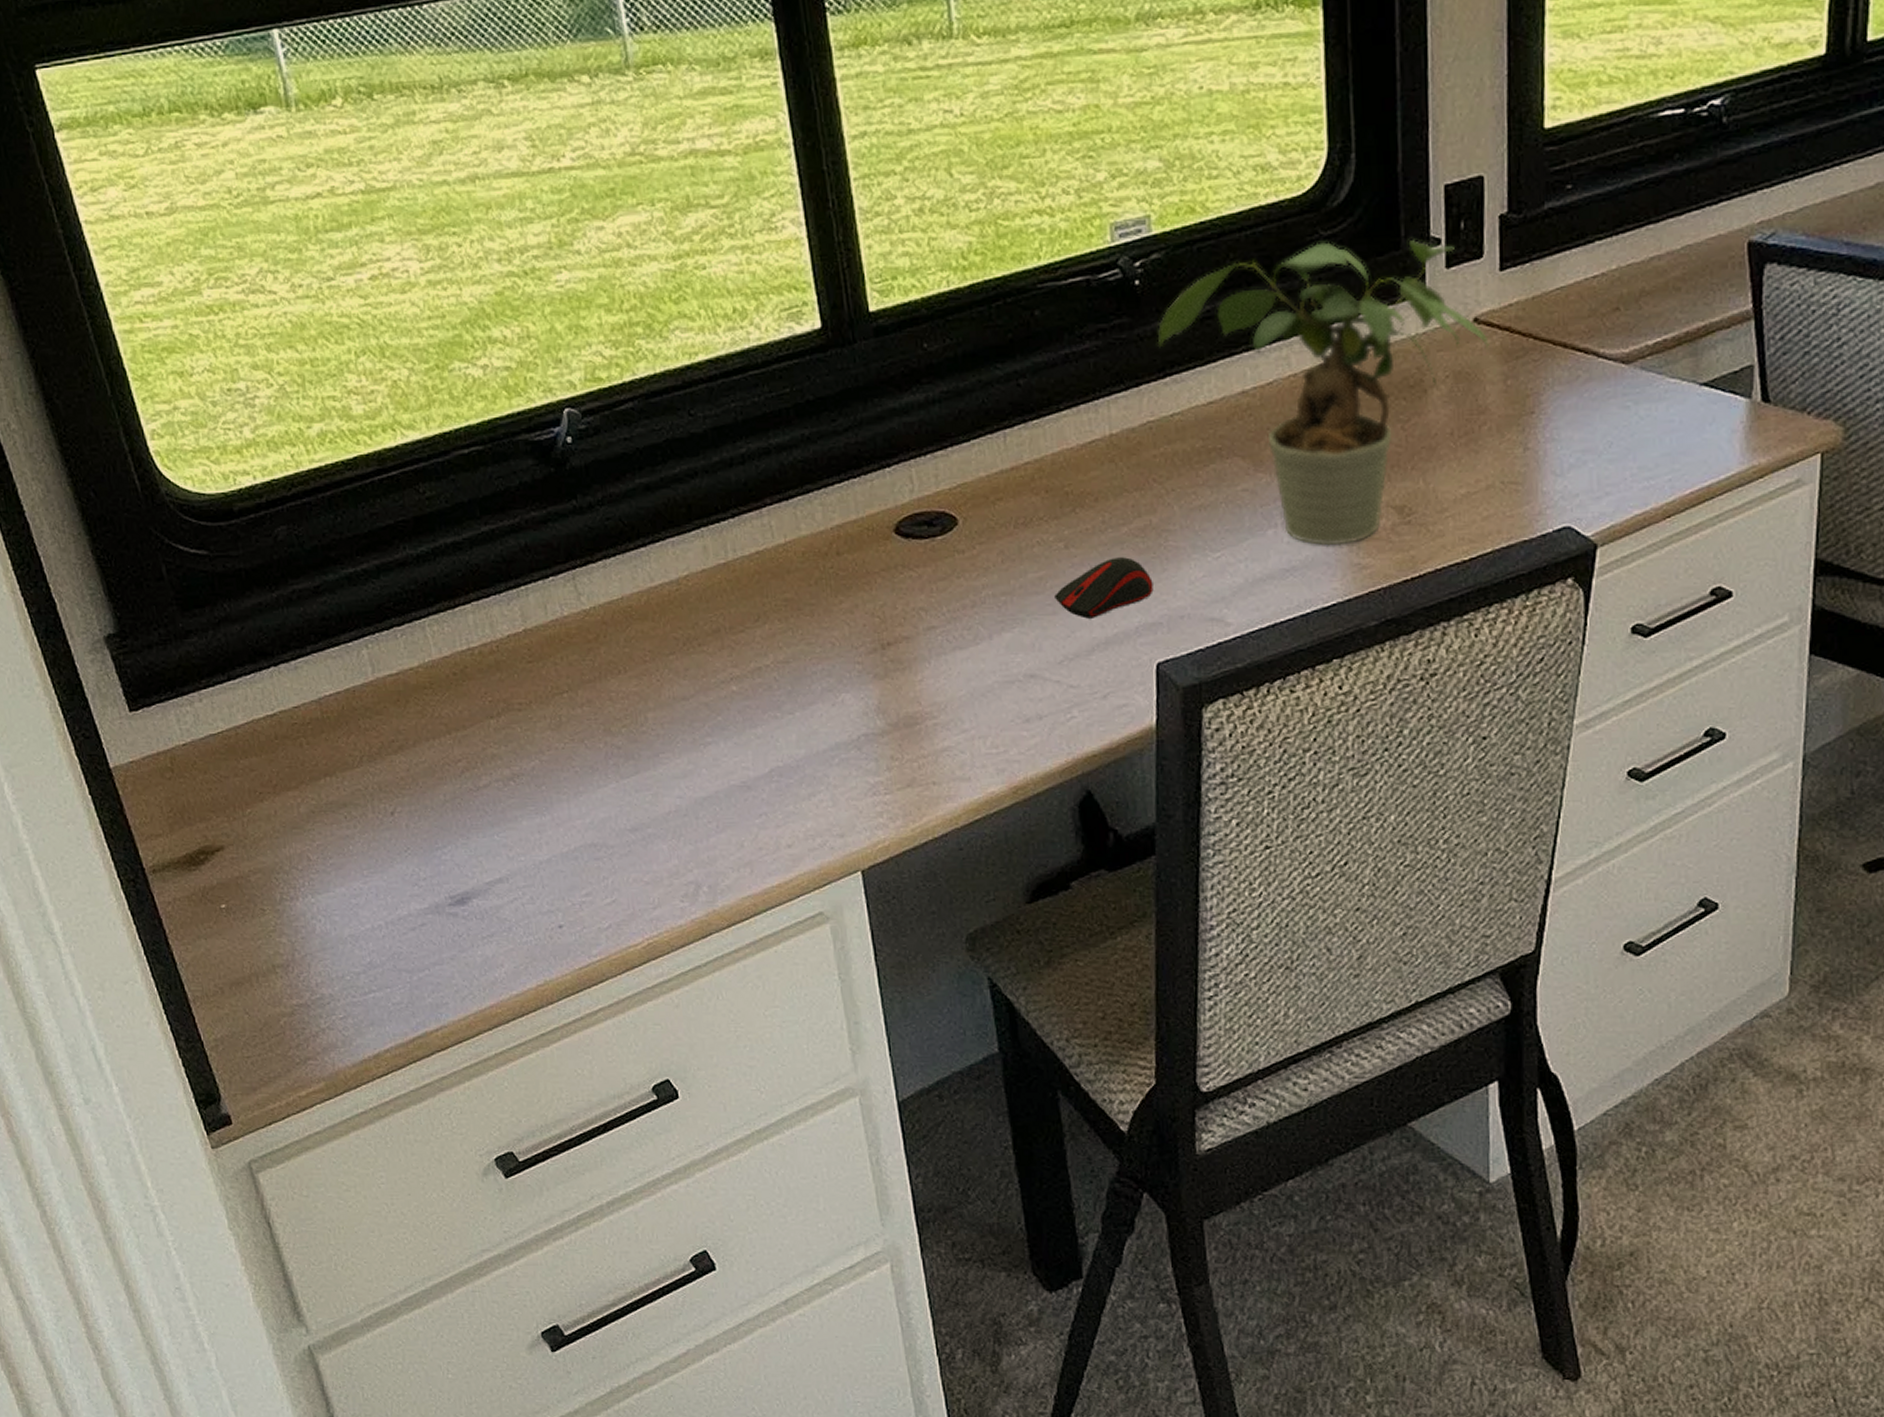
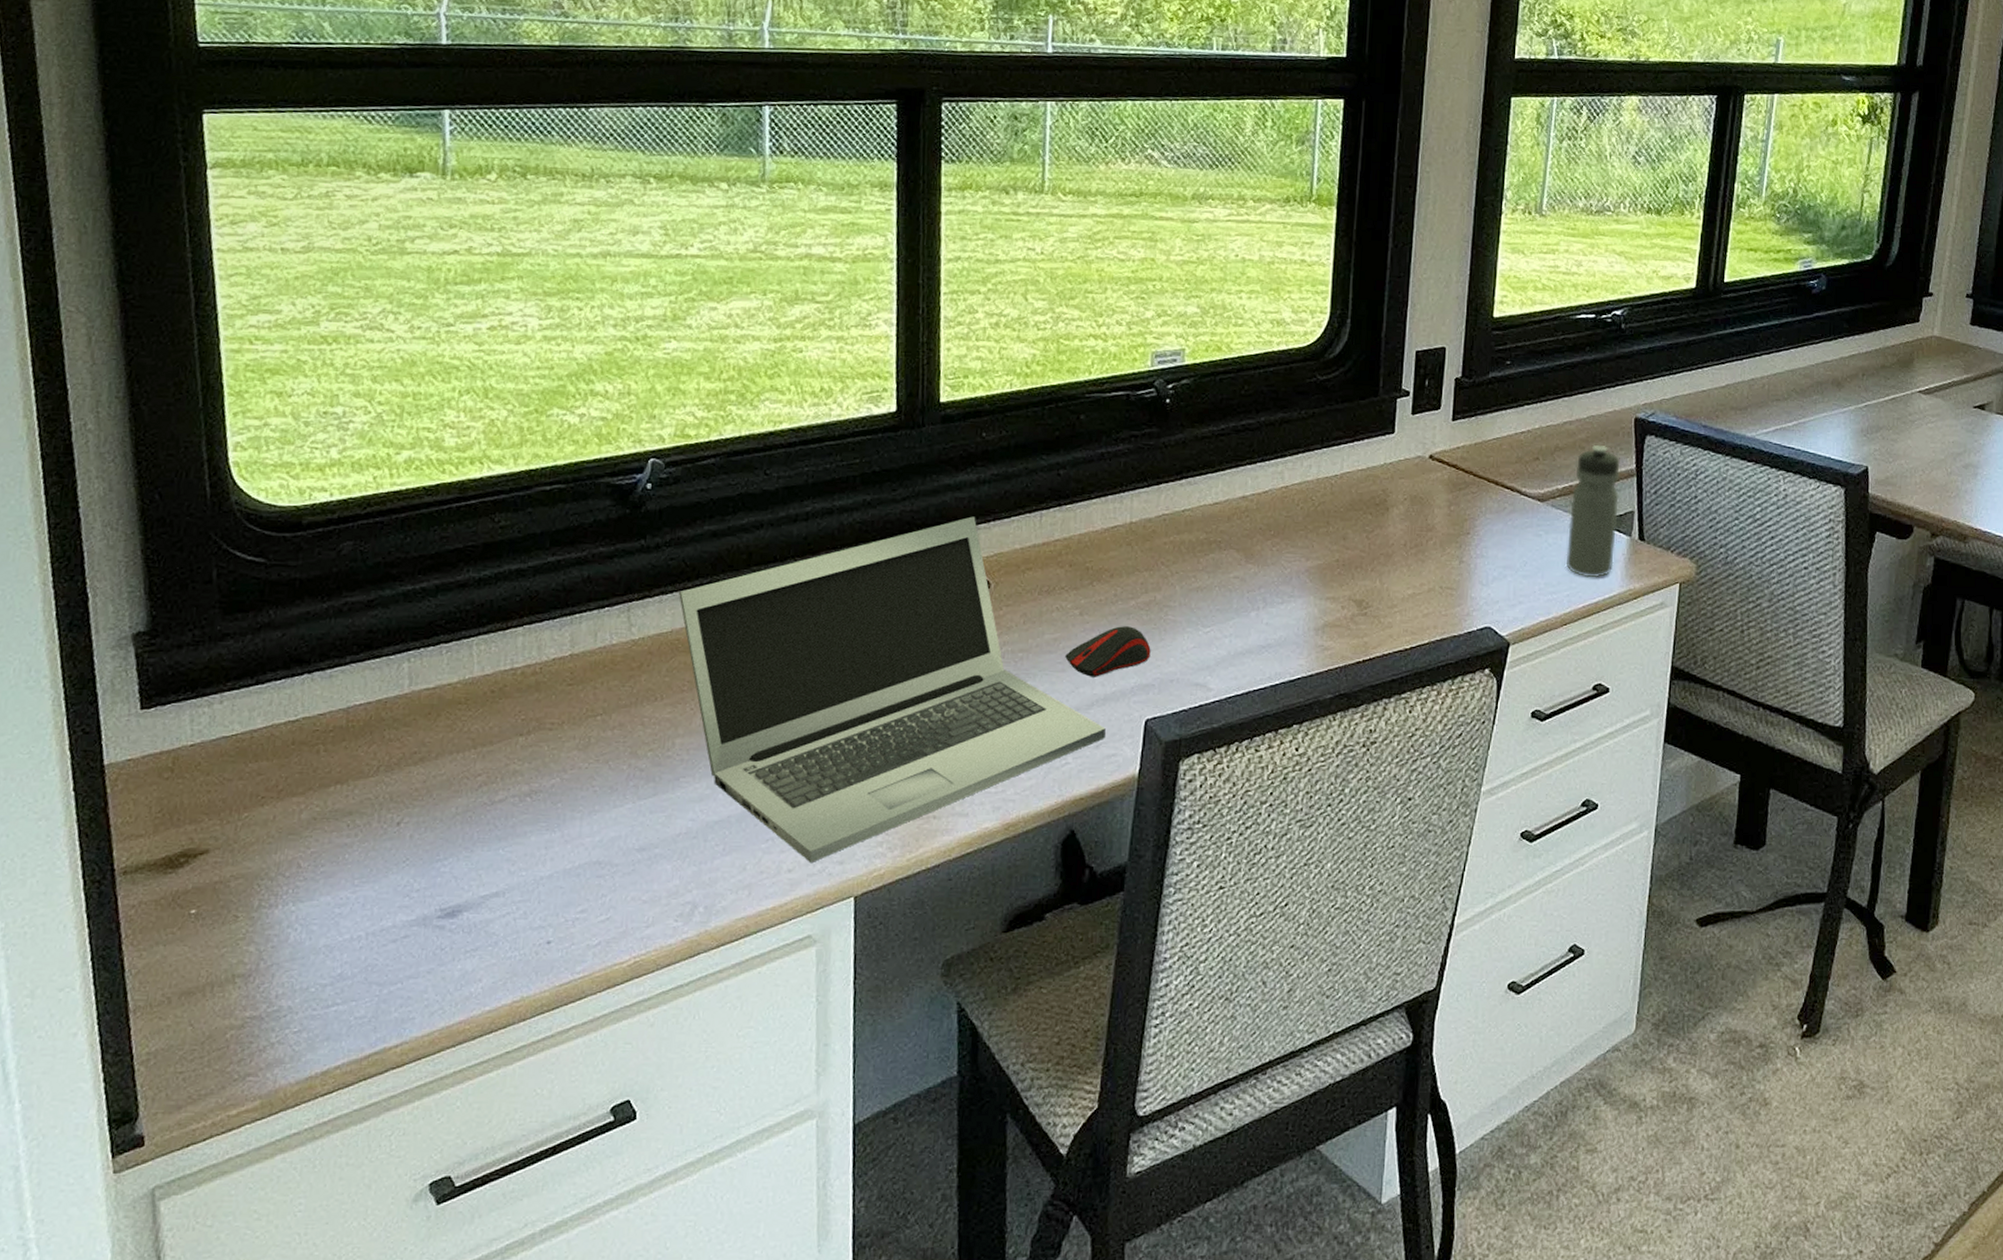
laptop: none [622,443,1112,836] -> present [679,516,1106,862]
potted plant: present [1157,239,1489,546] -> none [1178,384,1440,629]
water bottle: none [1664,283,1733,456] -> present [1566,445,1620,578]

